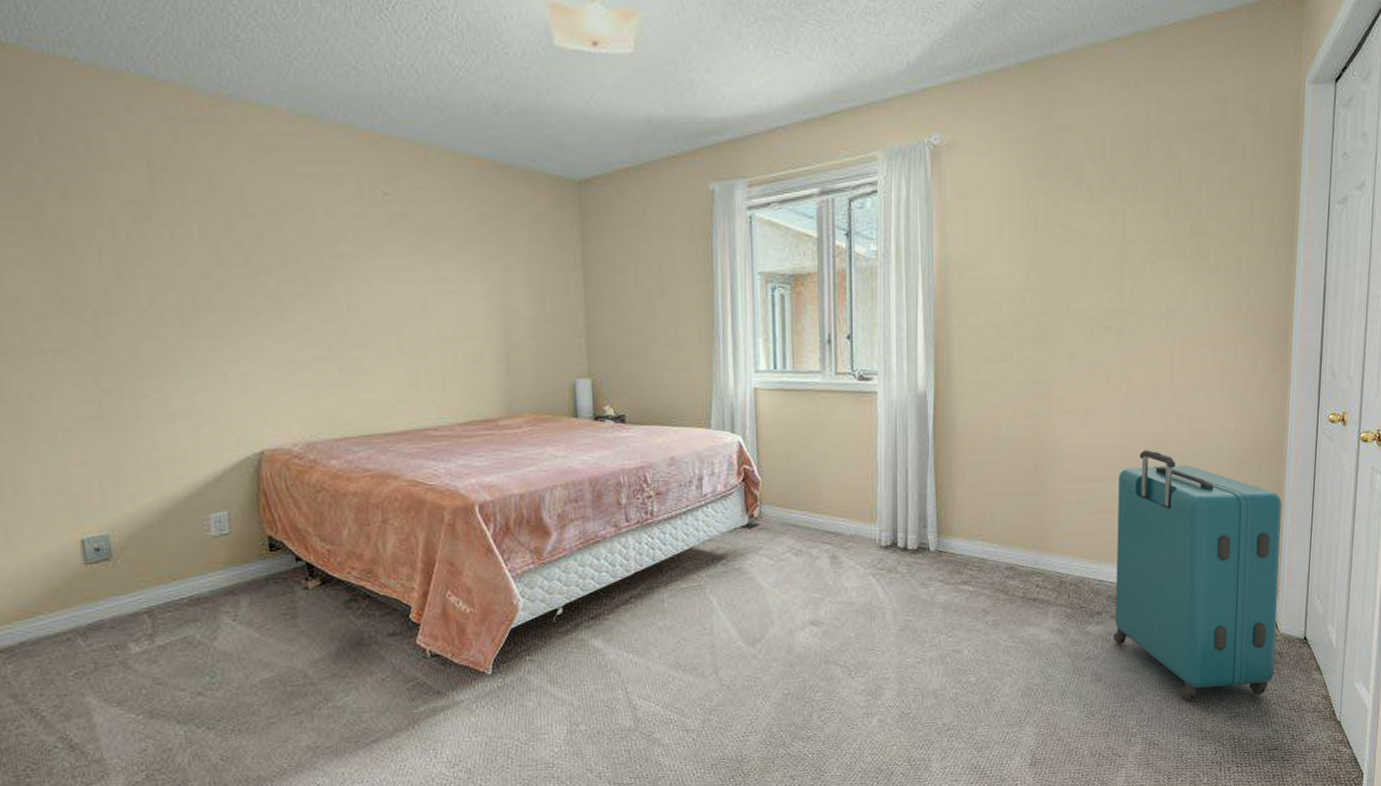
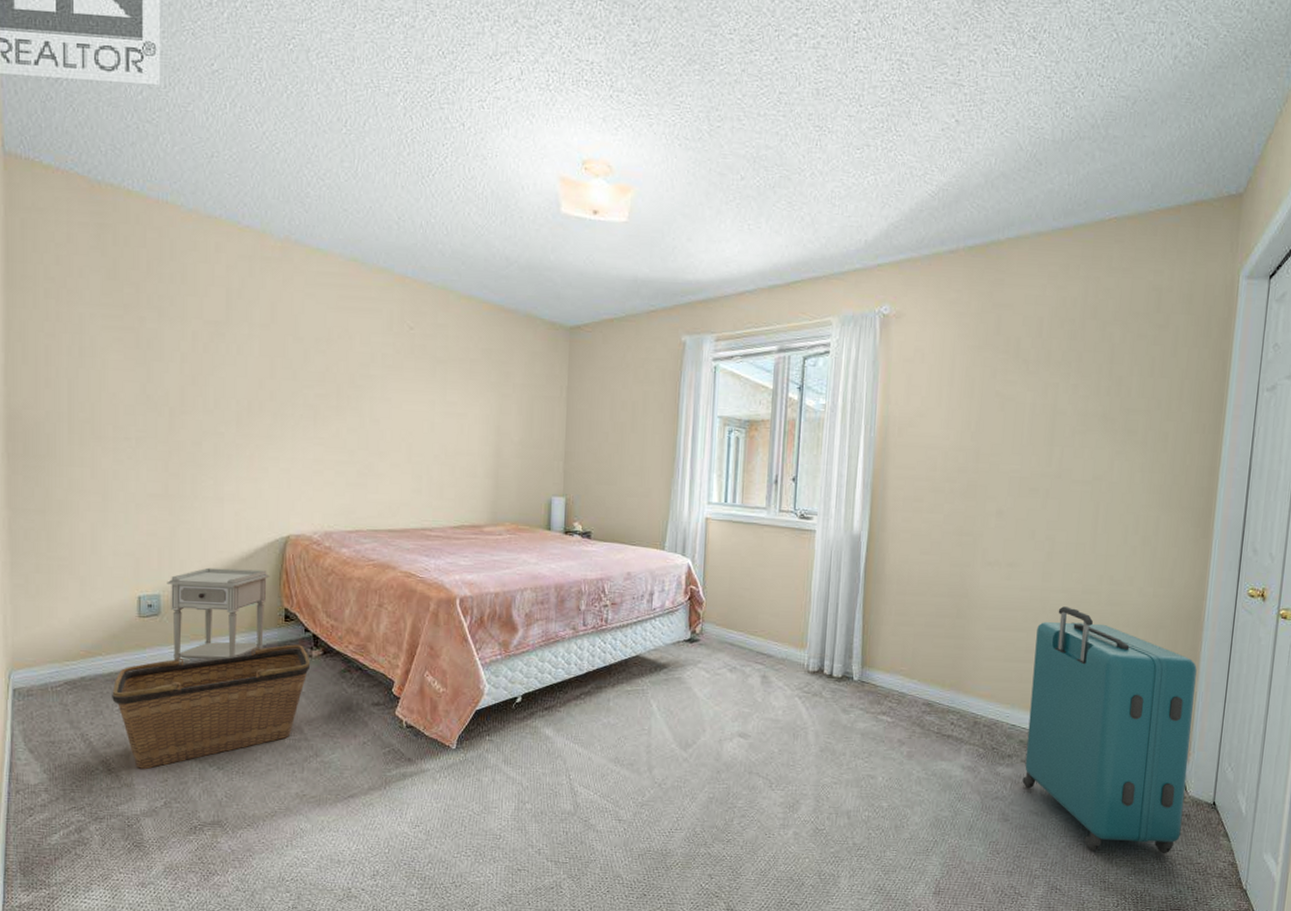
bicycle basket: none [62,576,308,741] -> present [112,644,311,770]
nightstand: none [115,494,247,611] -> present [167,567,270,661]

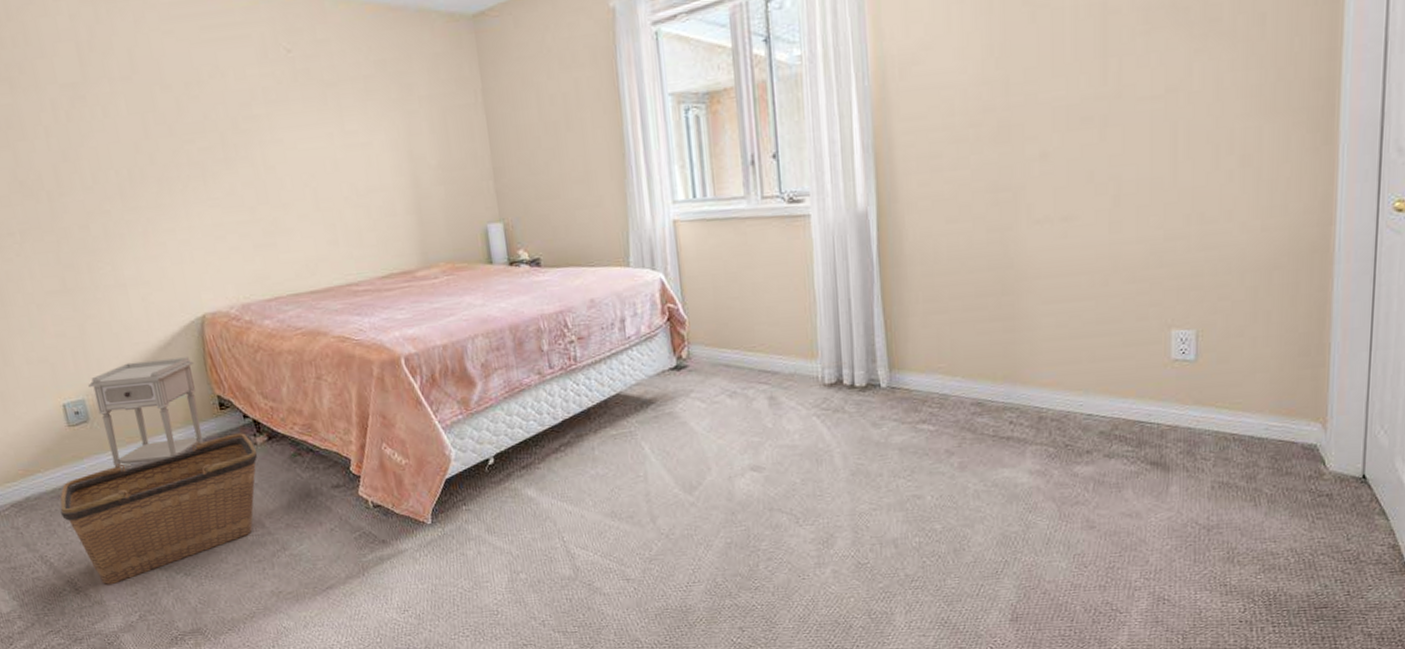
suitcase: present [1022,606,1197,854] -> none [1108,260,1329,552]

